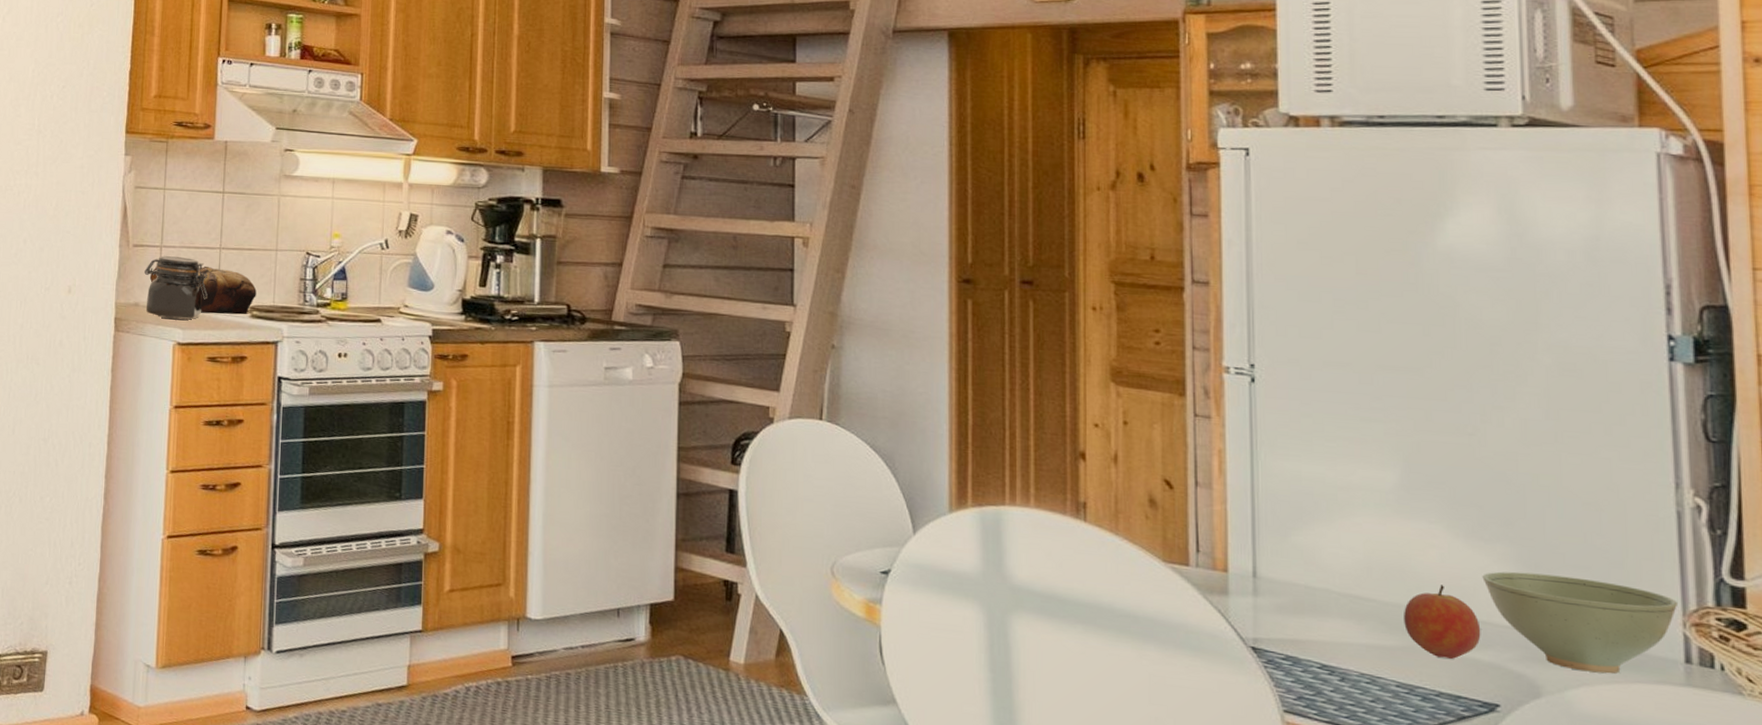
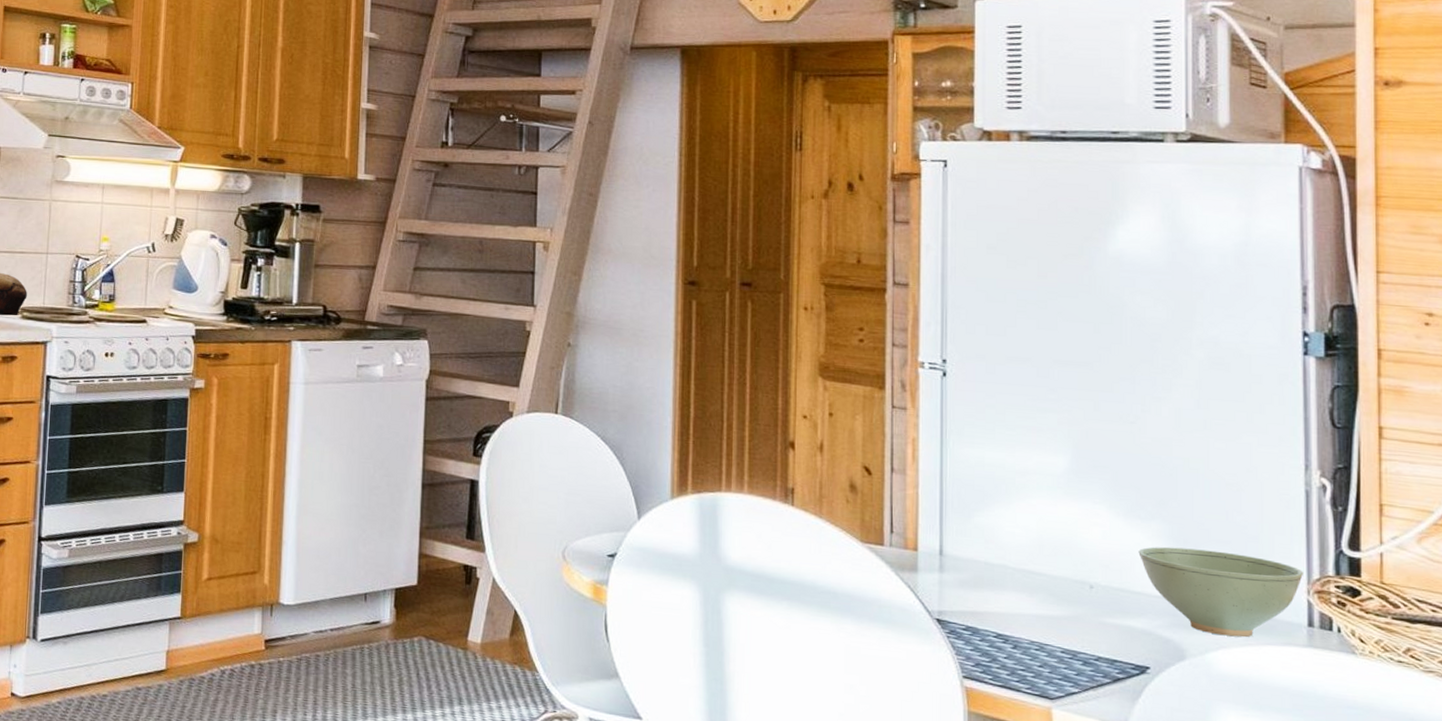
fruit: present [1404,585,1481,659] -> none [1070,559,1136,627]

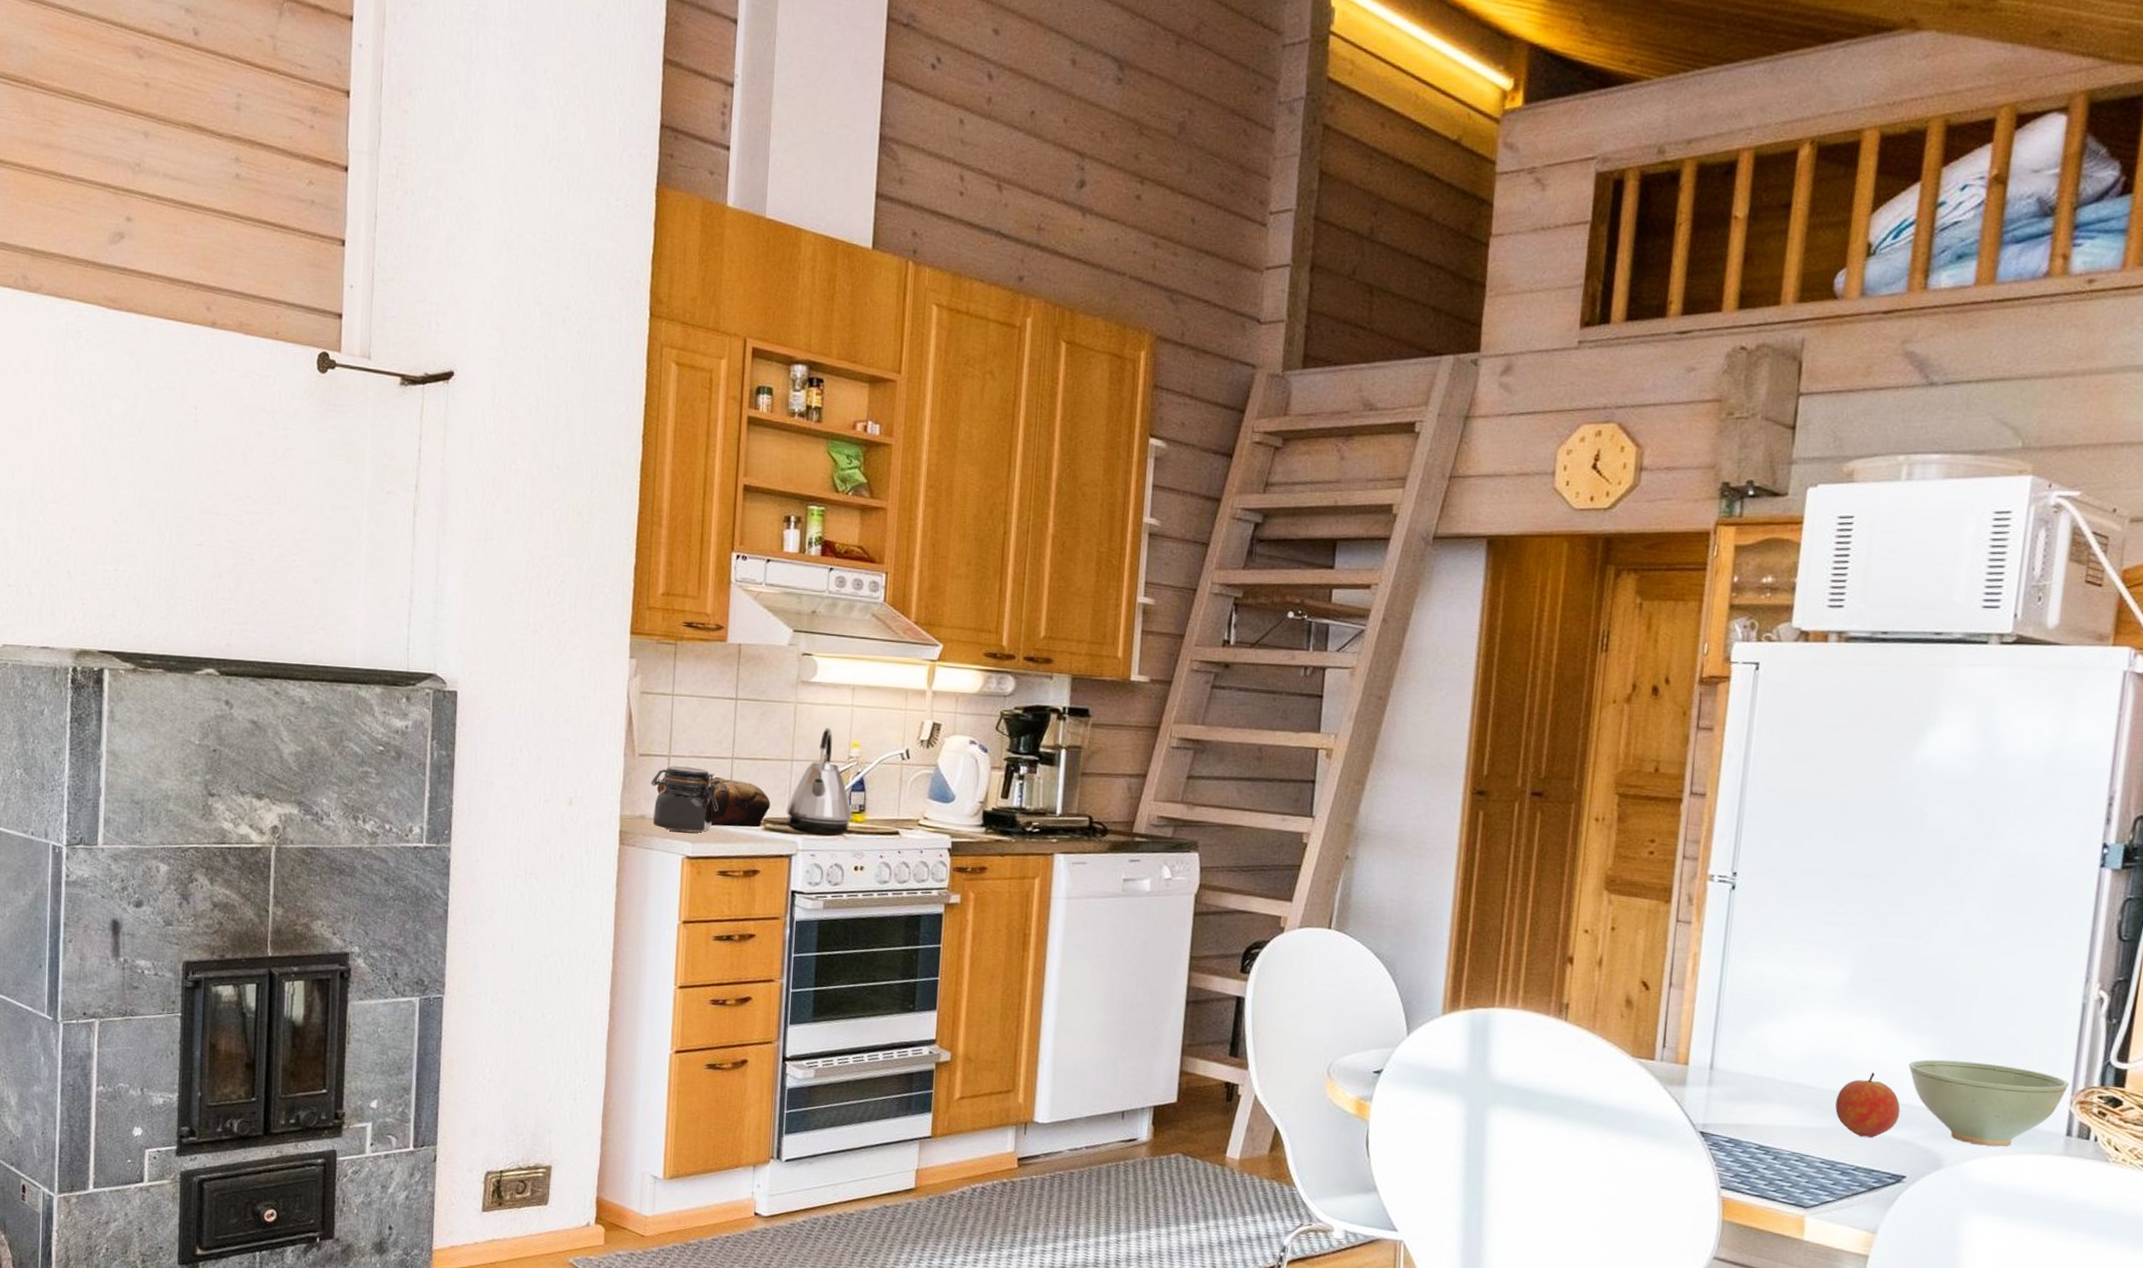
kettle: none [42,223,103,324] -> present [786,728,852,836]
fruit: none [1070,559,1136,627] -> present [1835,1072,1901,1138]

